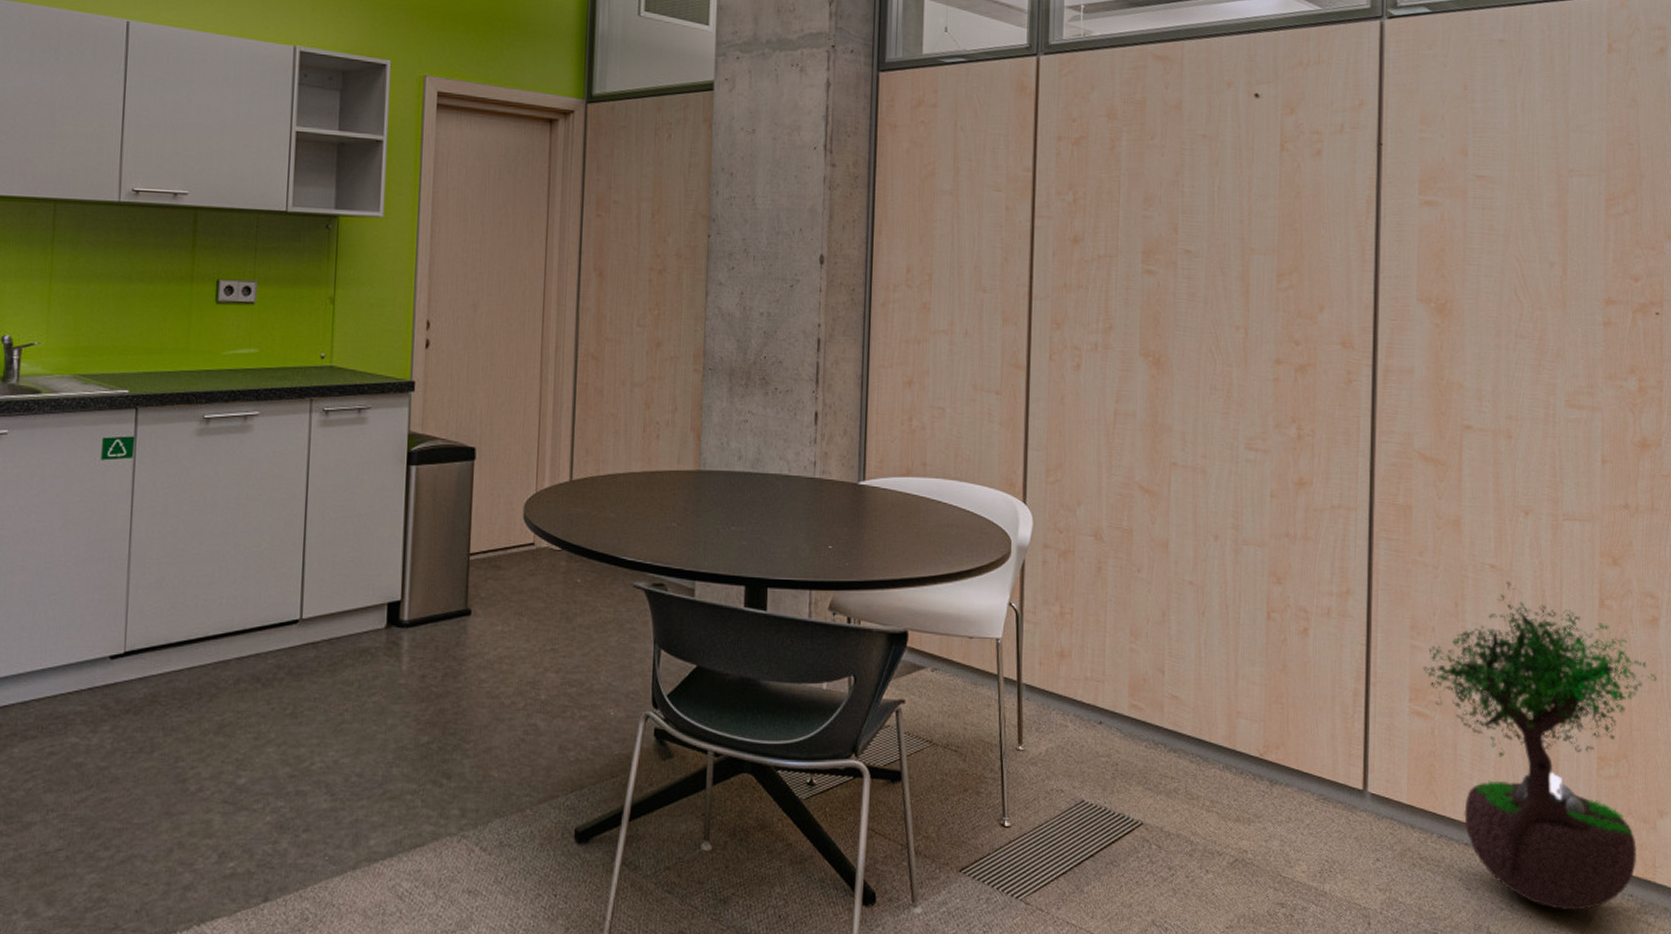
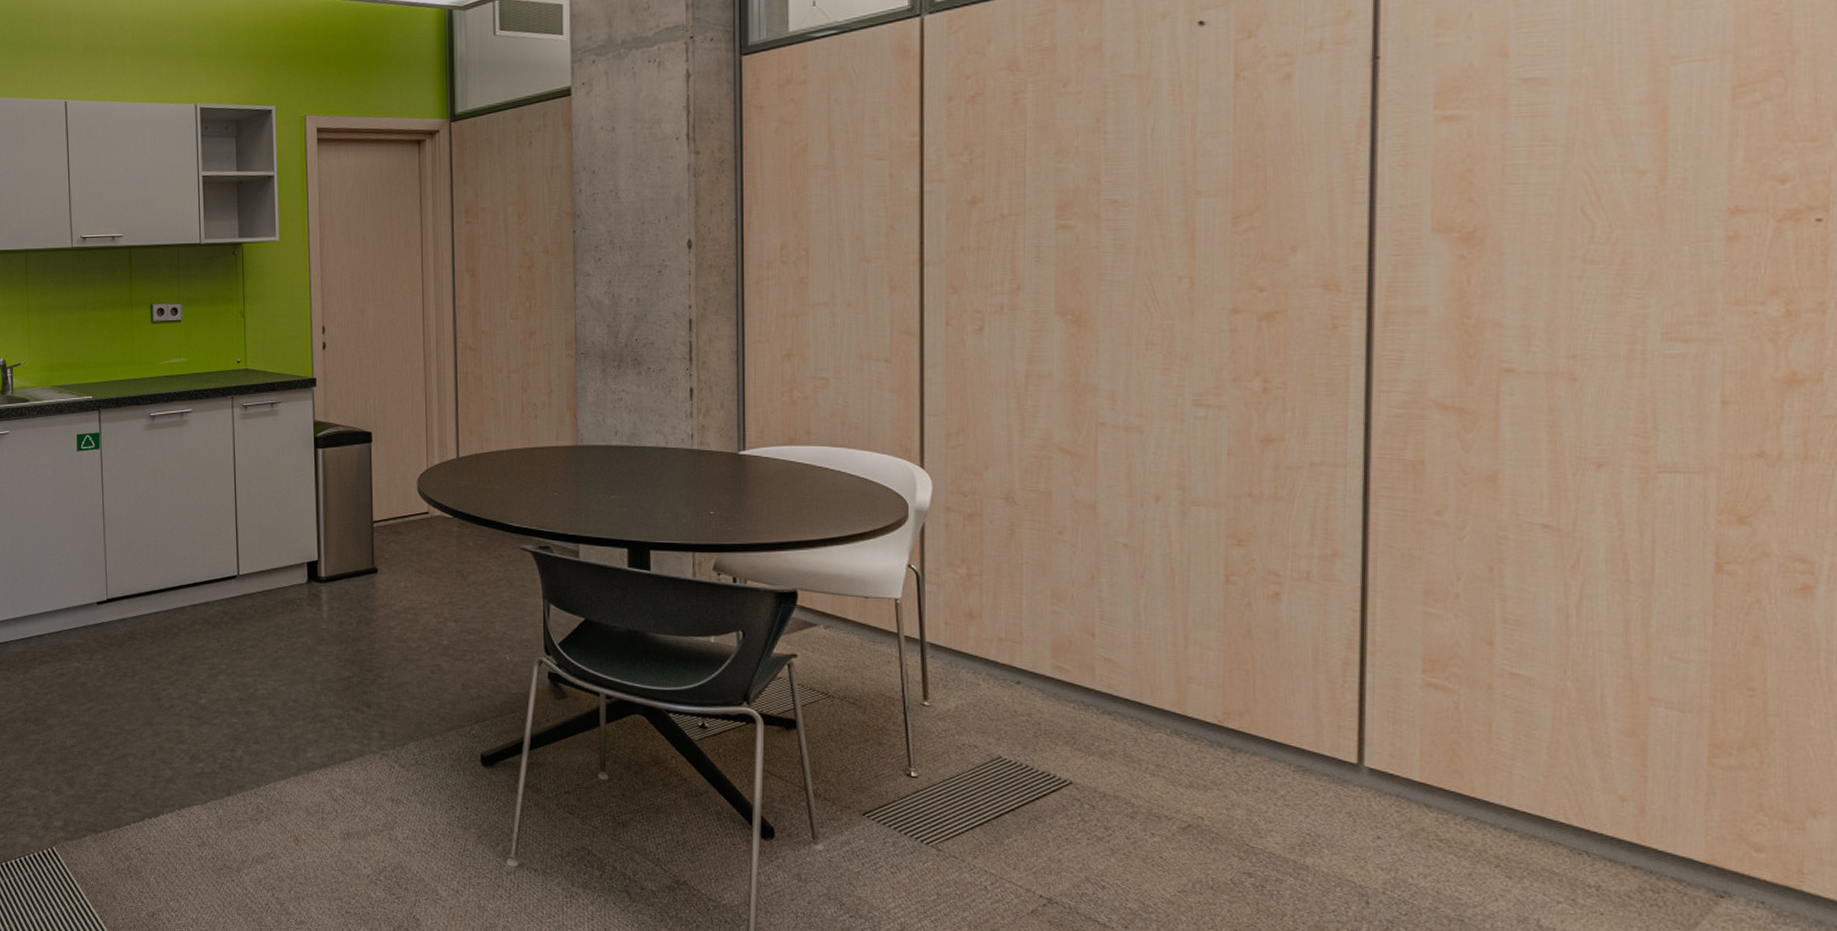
potted tree: present [1423,580,1658,911] -> none [1442,542,1811,913]

